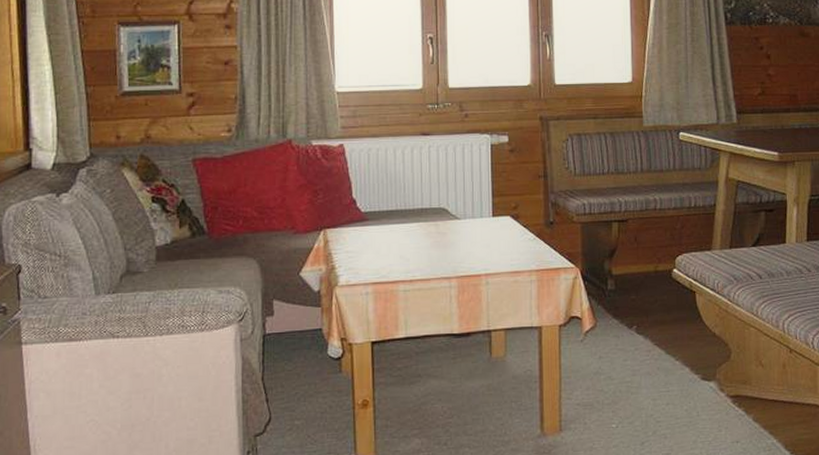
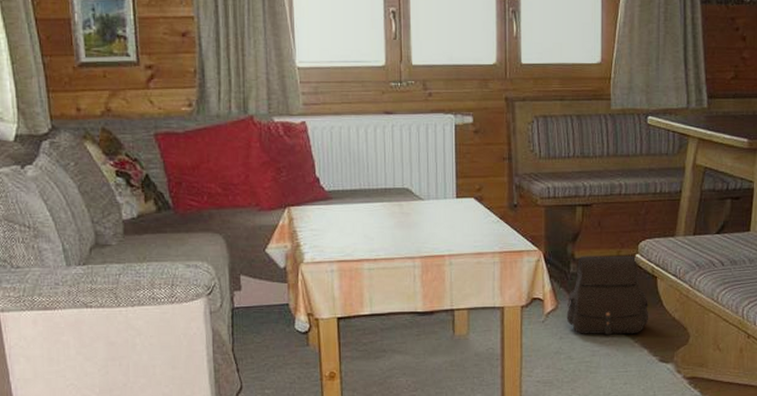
satchel: none [605,270,689,353] -> present [566,255,649,335]

